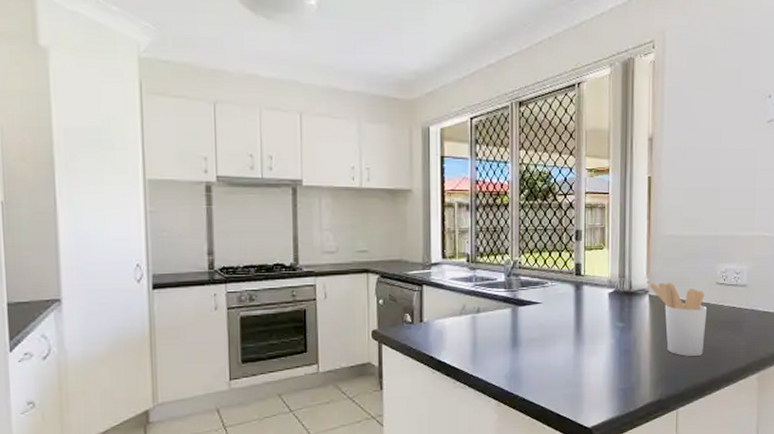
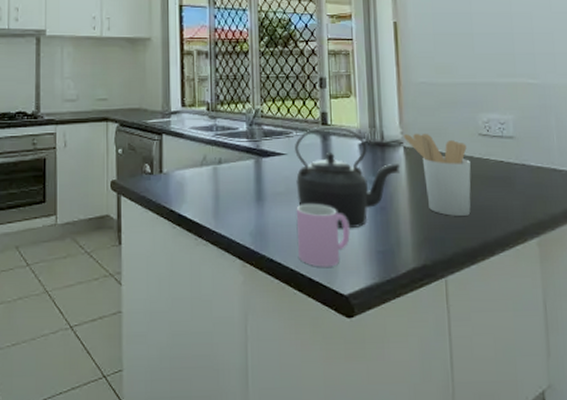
cup: none [548,348,596,404] -> present [296,203,350,267]
kettle: none [549,276,645,370] -> present [295,126,401,229]

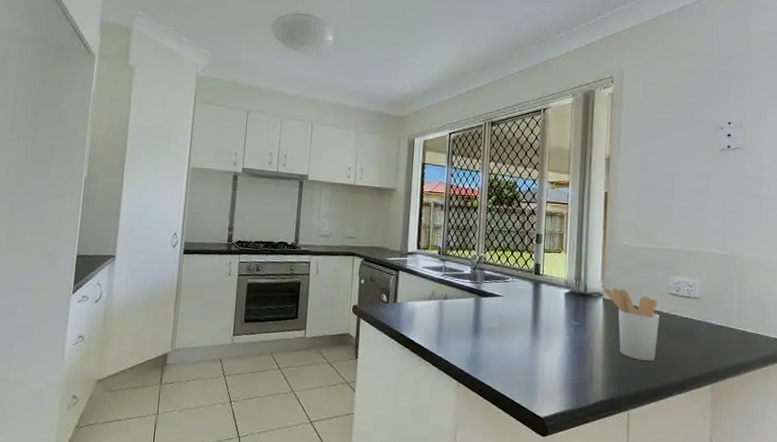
kettle: present [295,126,401,229] -> none [508,275,599,363]
cup: present [296,203,350,267] -> none [504,339,551,393]

